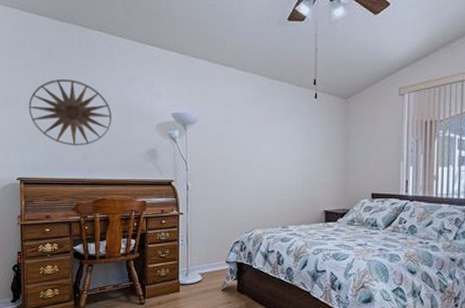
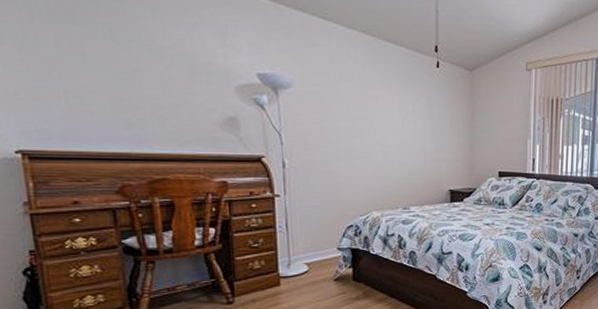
wall art: present [28,79,112,146] -> none [24,14,168,110]

